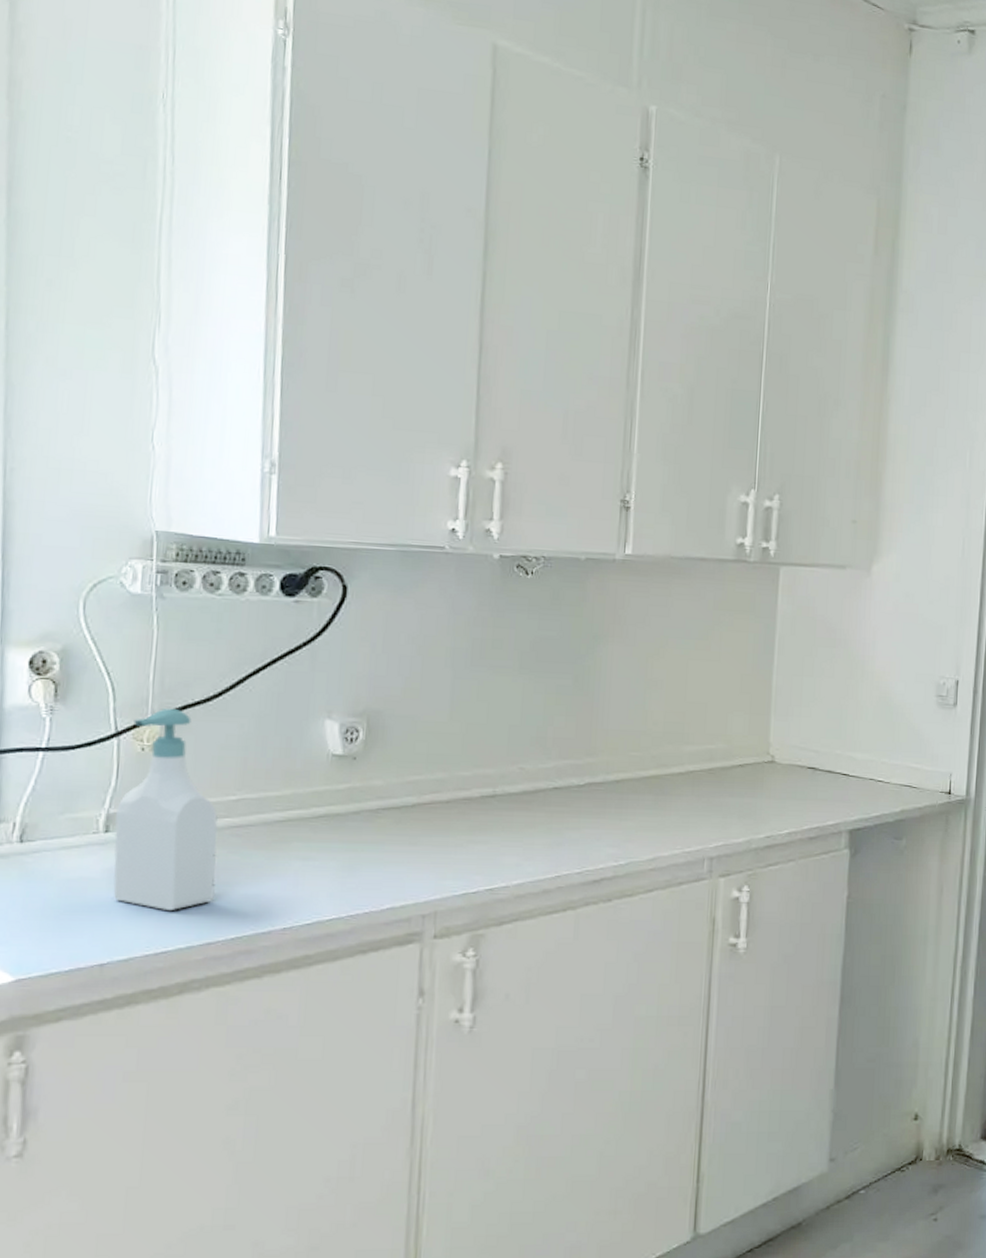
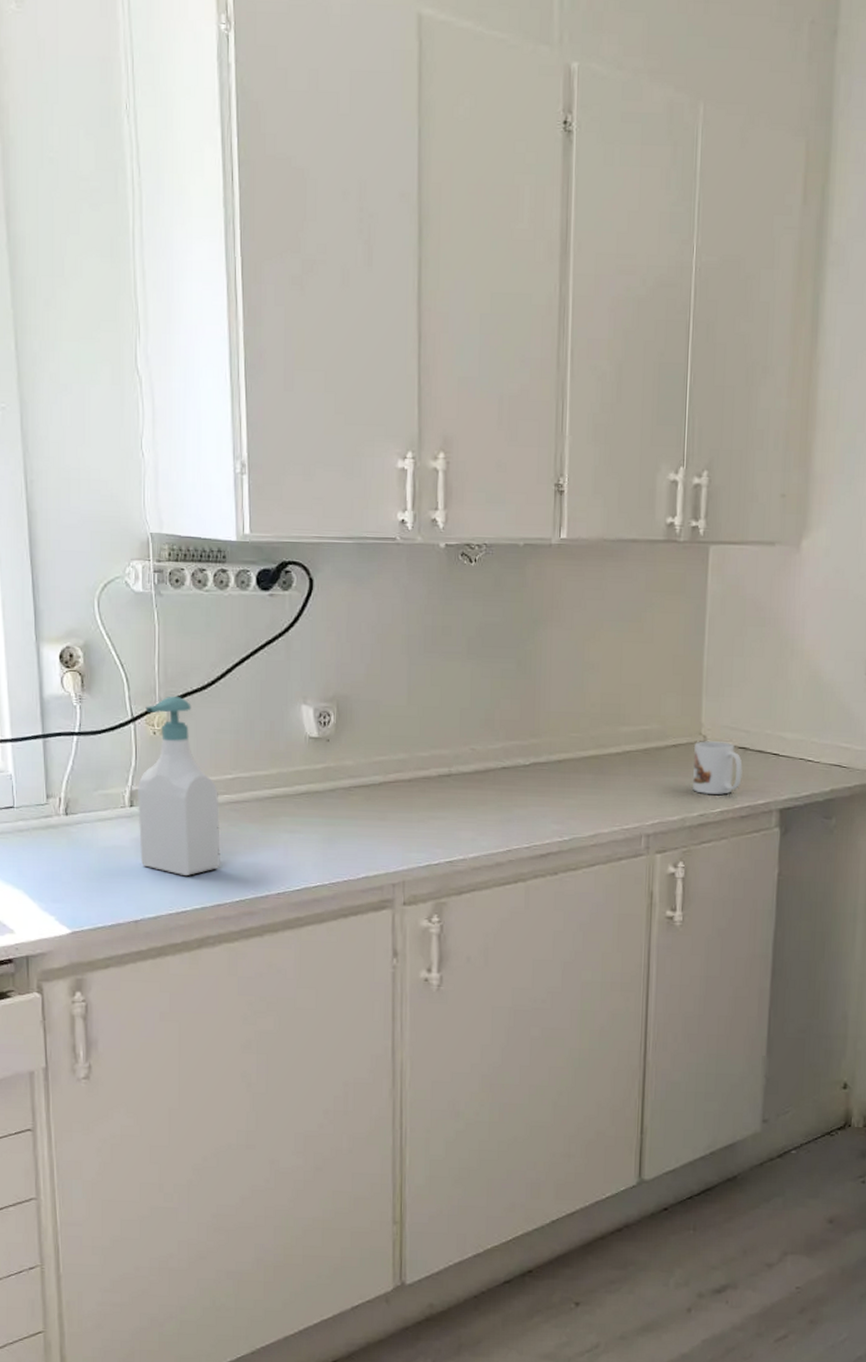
mug: none [759,761,812,816] -> present [693,741,743,795]

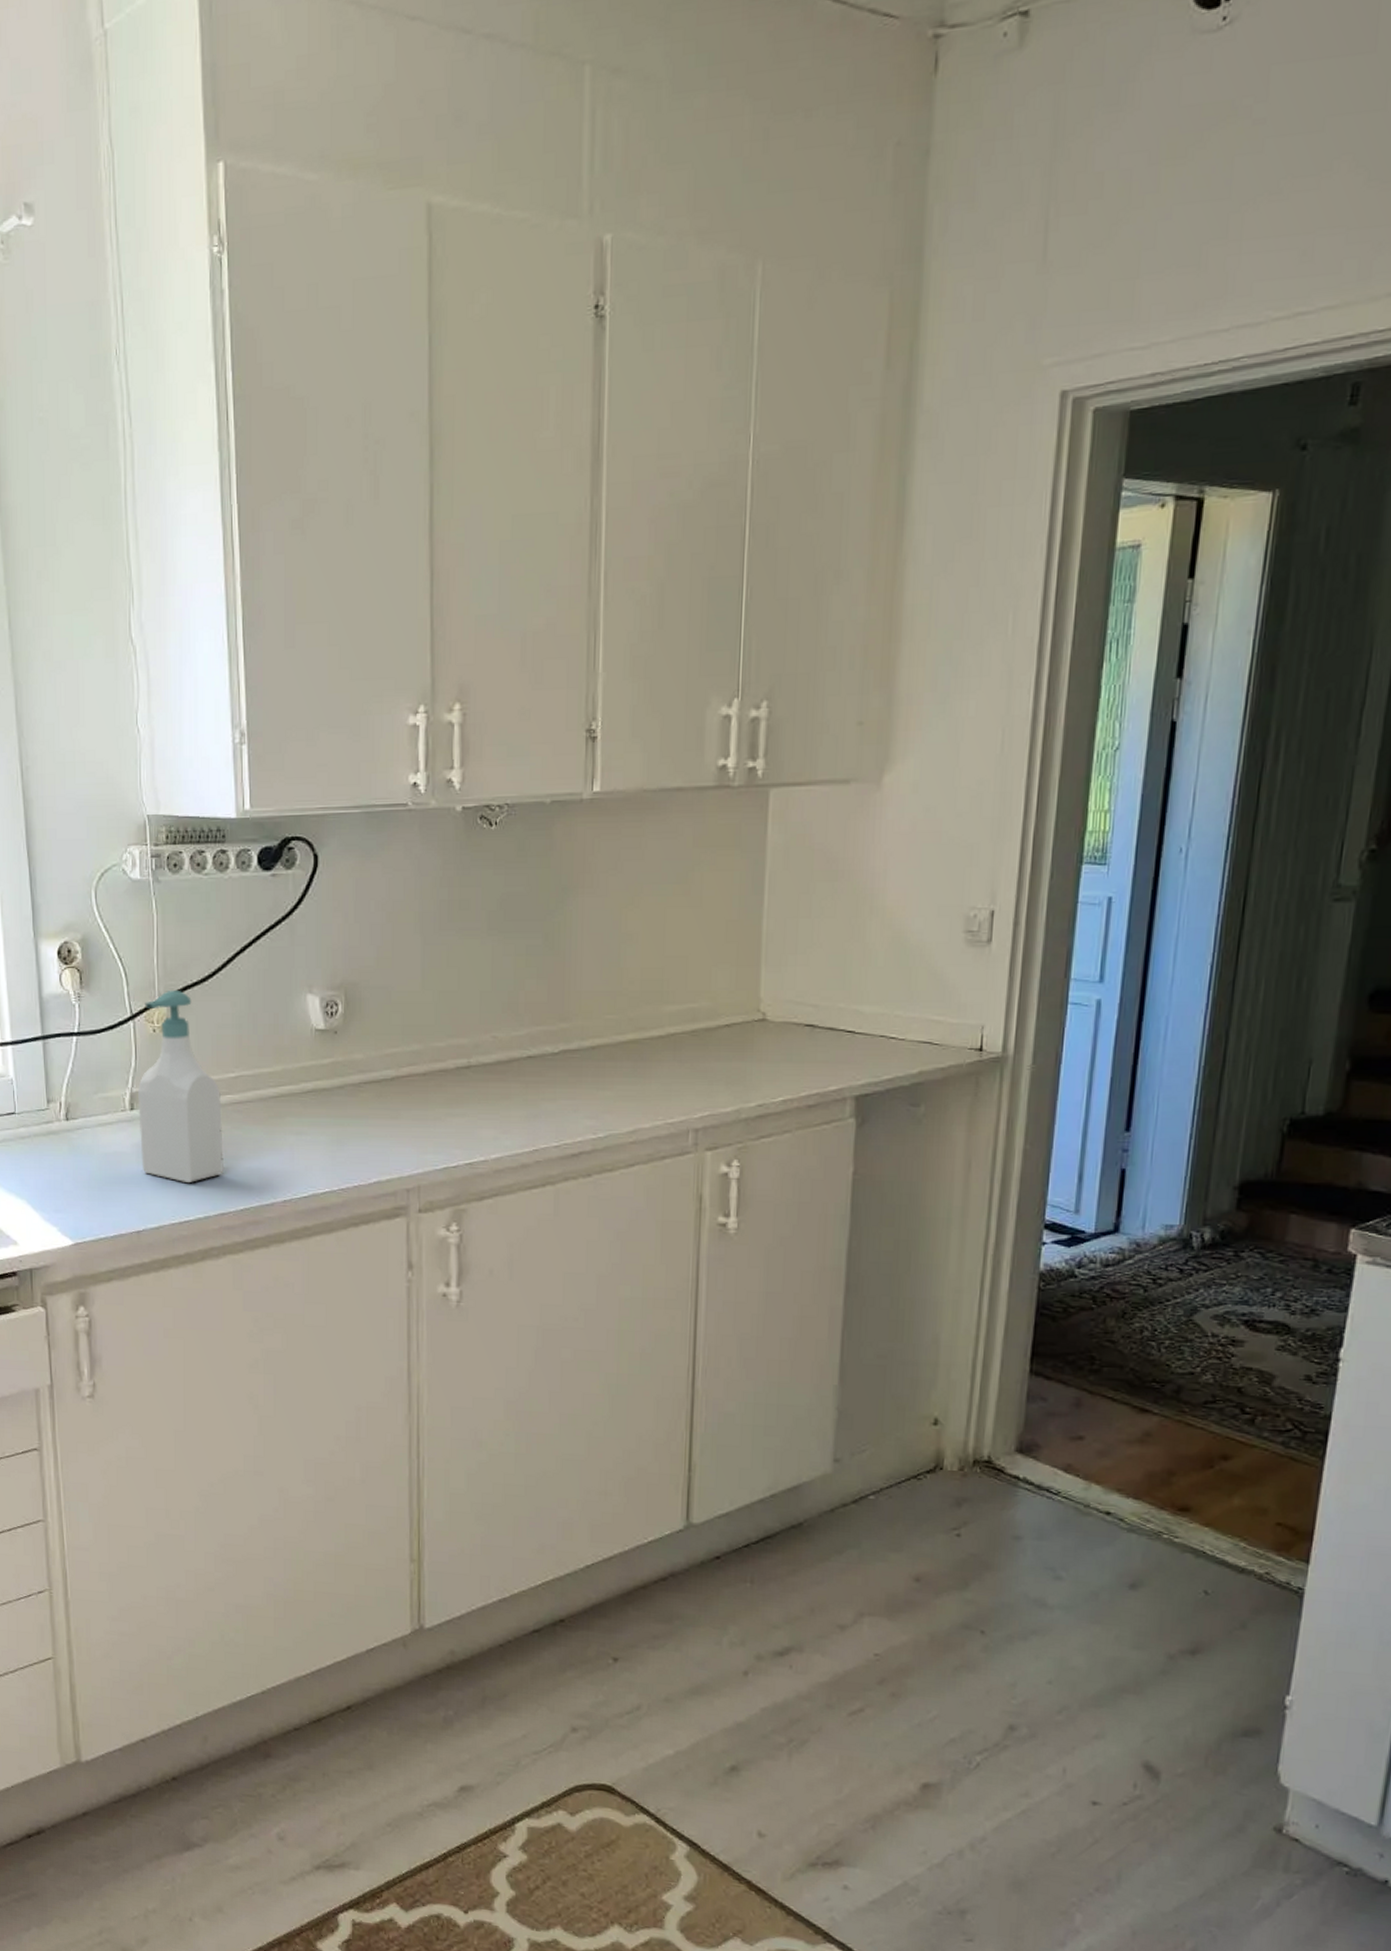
mug: present [693,741,743,795] -> none [749,1019,810,1082]

